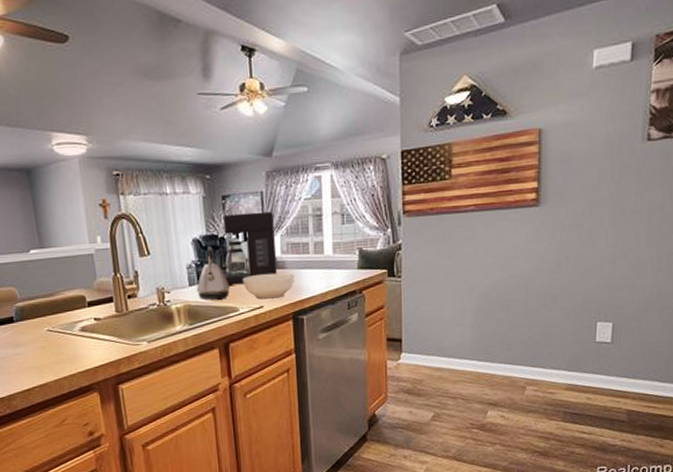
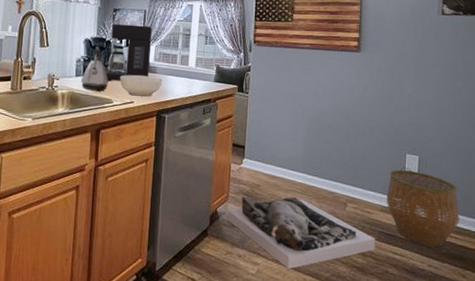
dog bed: none [386,388,560,464] -> present [226,196,375,270]
basket: none [572,337,660,420] -> present [386,167,460,247]

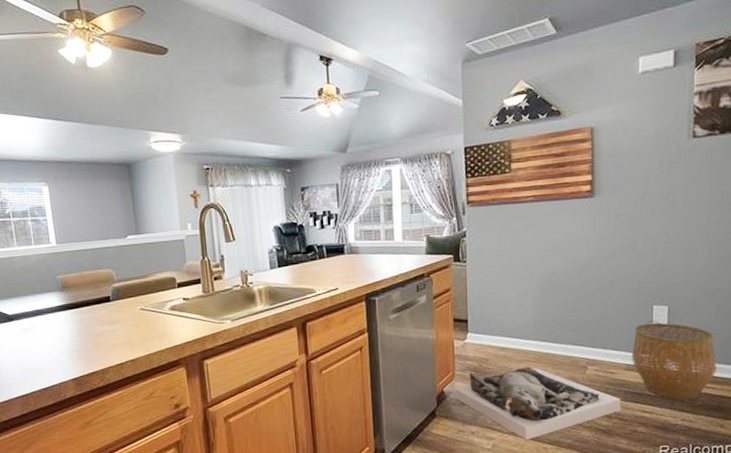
kettle: present [80,46,109,91] -> none [276,232,308,283]
coffee maker: present [102,24,152,81] -> none [296,201,351,269]
bowl: present [119,74,163,97] -> none [318,257,368,282]

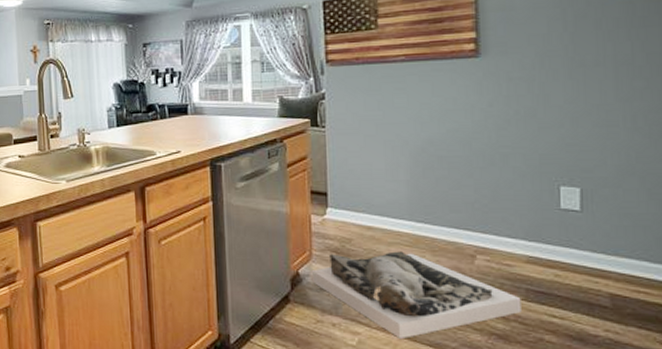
basket: present [632,320,718,400] -> none [534,204,652,305]

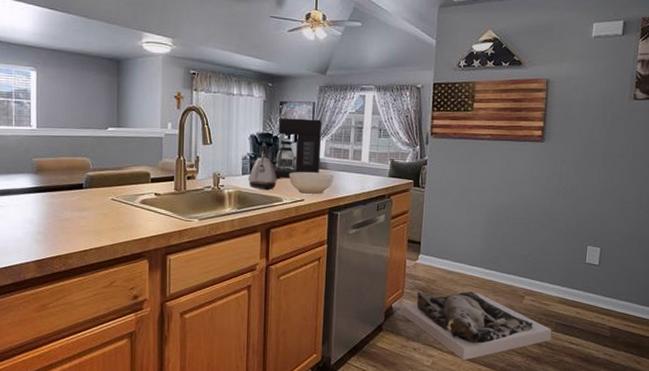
kettle: none [115,90,148,143] -> present [247,142,277,190]
coffee maker: none [137,58,195,129] -> present [270,118,322,179]
bowl: none [159,118,213,144] -> present [288,171,334,194]

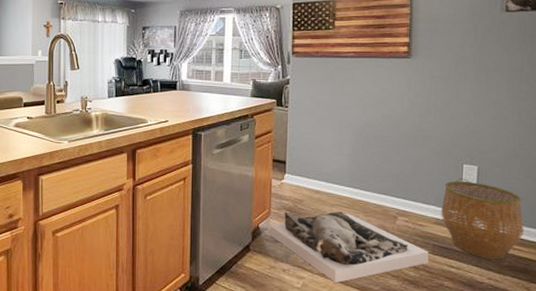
kettle: present [247,142,277,190] -> none [113,66,142,112]
coffee maker: present [270,118,322,179] -> none [134,42,183,101]
bowl: present [288,171,334,194] -> none [152,93,197,115]
basket: none [564,259,639,336] -> present [441,178,525,259]

